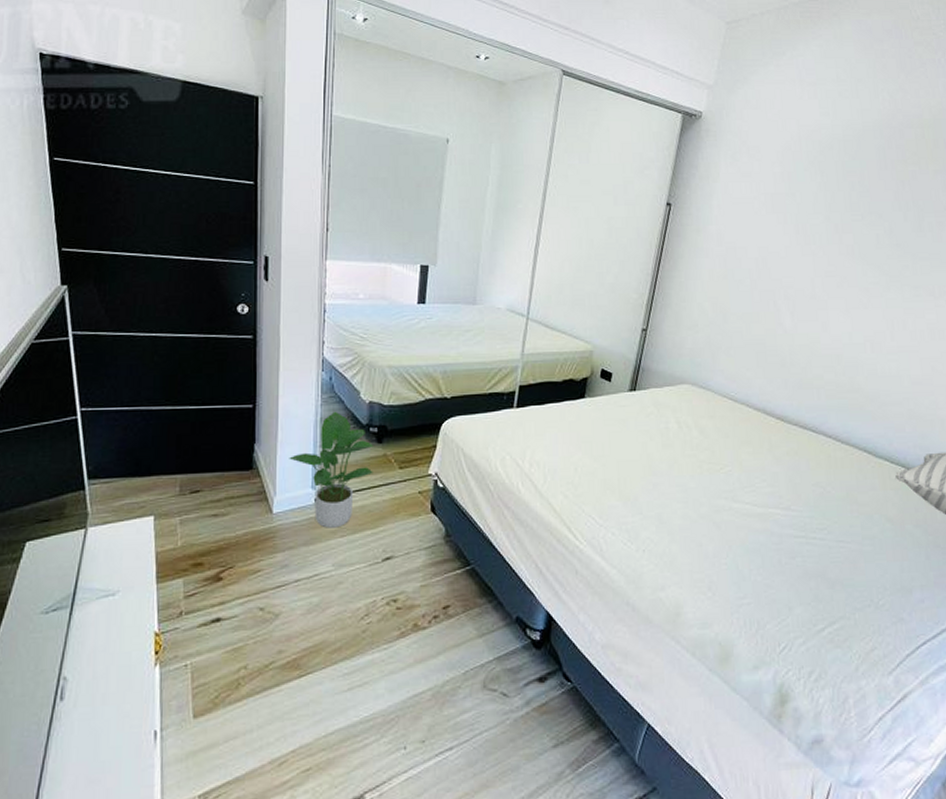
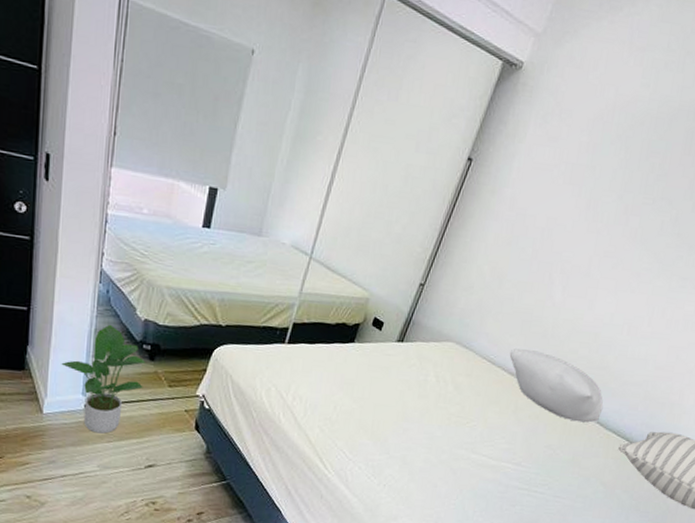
pillow: none [750,381,867,453] -> present [509,348,604,423]

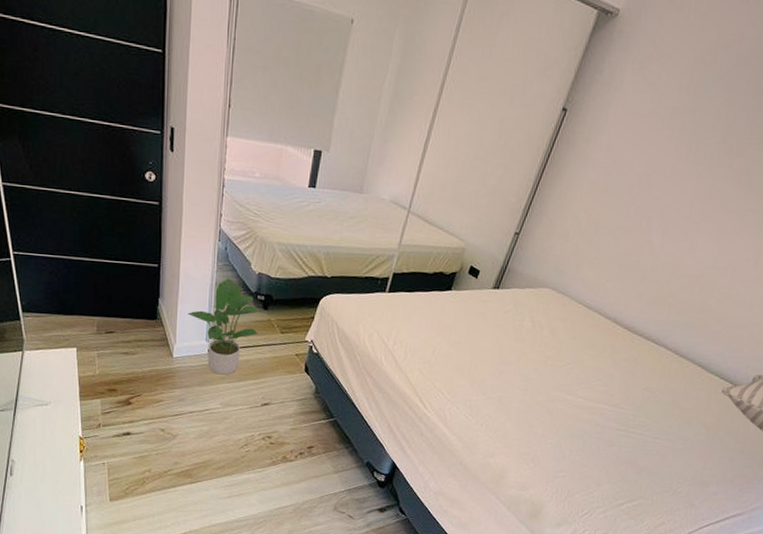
pillow: present [509,348,604,423] -> none [606,292,706,366]

